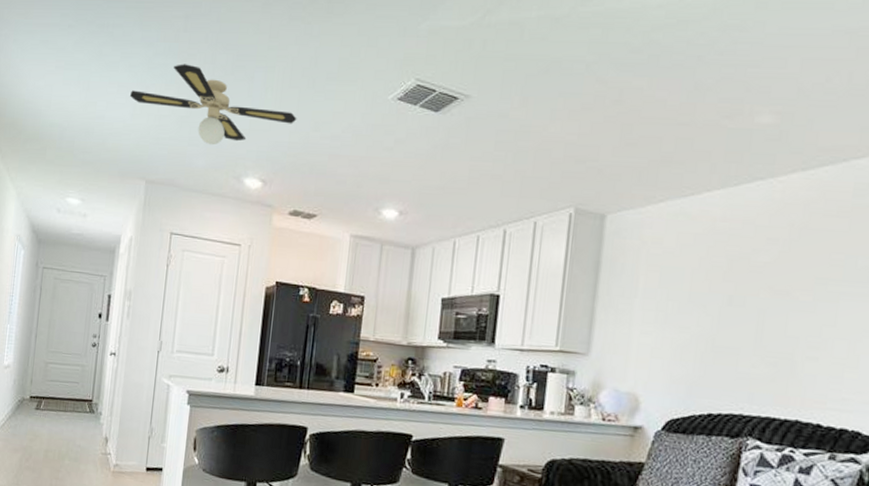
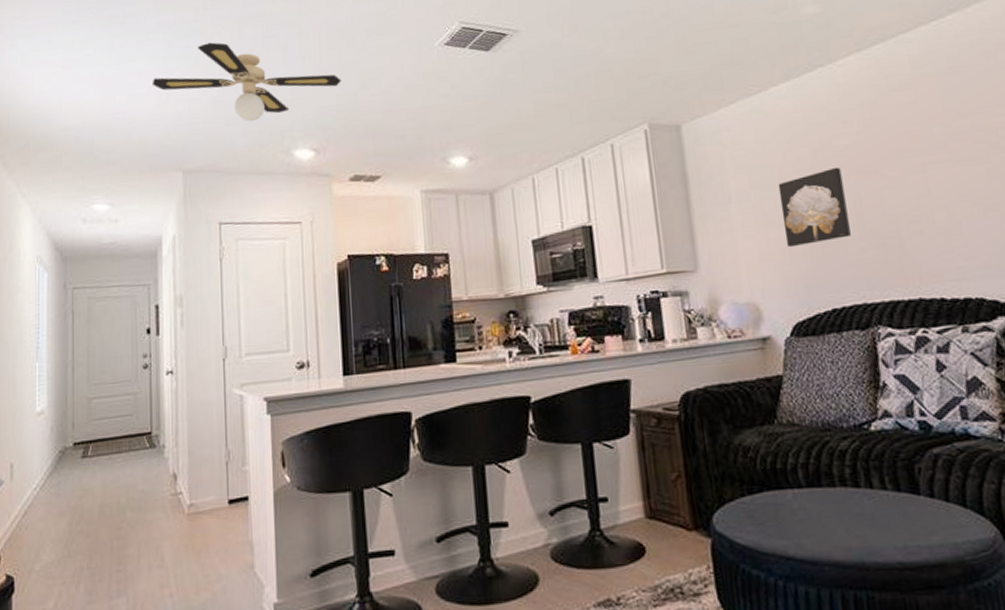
wall art: none [679,281,753,351] -> present [778,167,851,248]

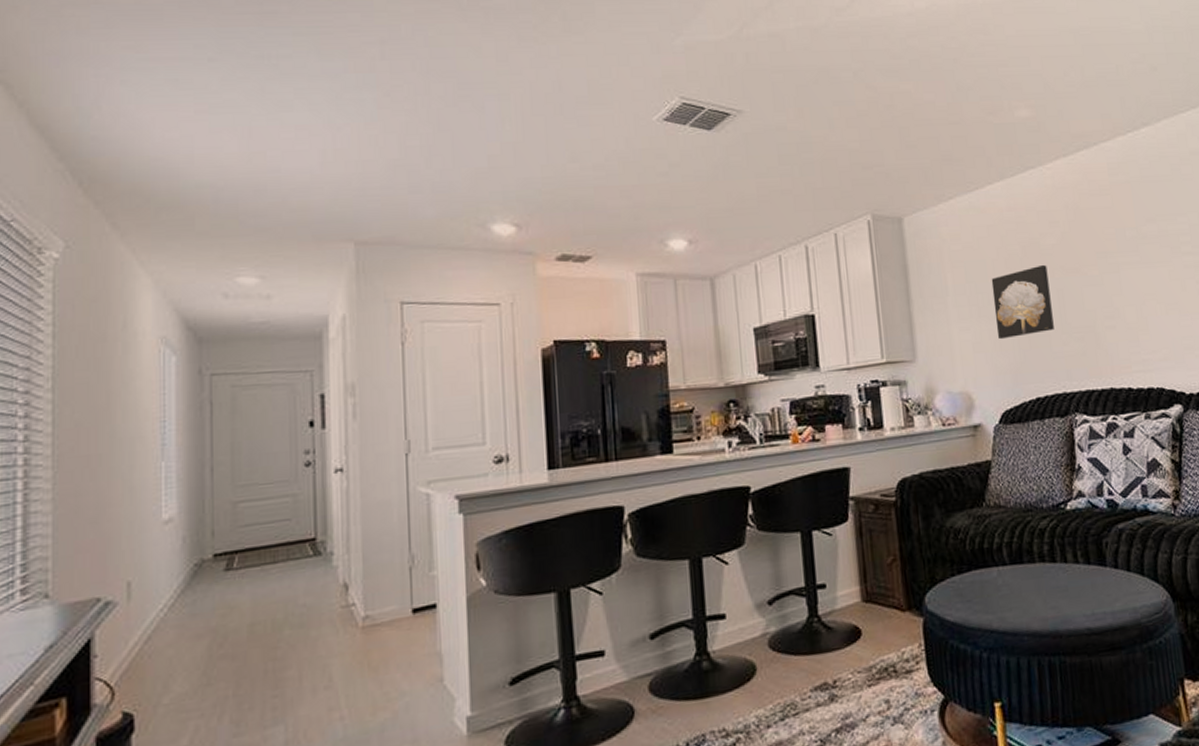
ceiling fan: present [152,42,342,122] -> none [314,97,548,191]

